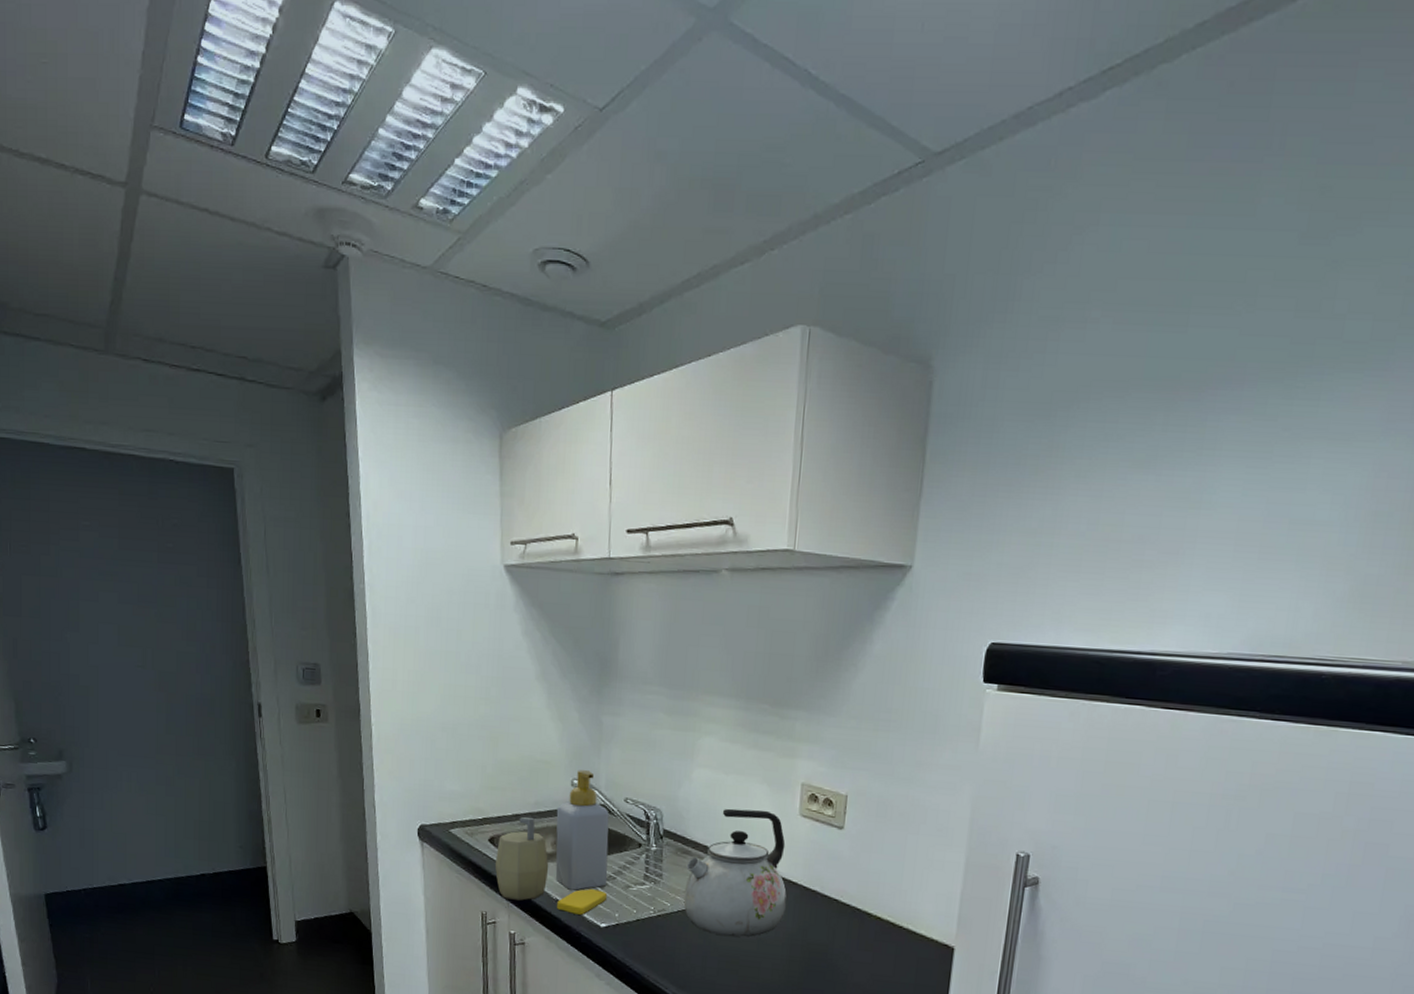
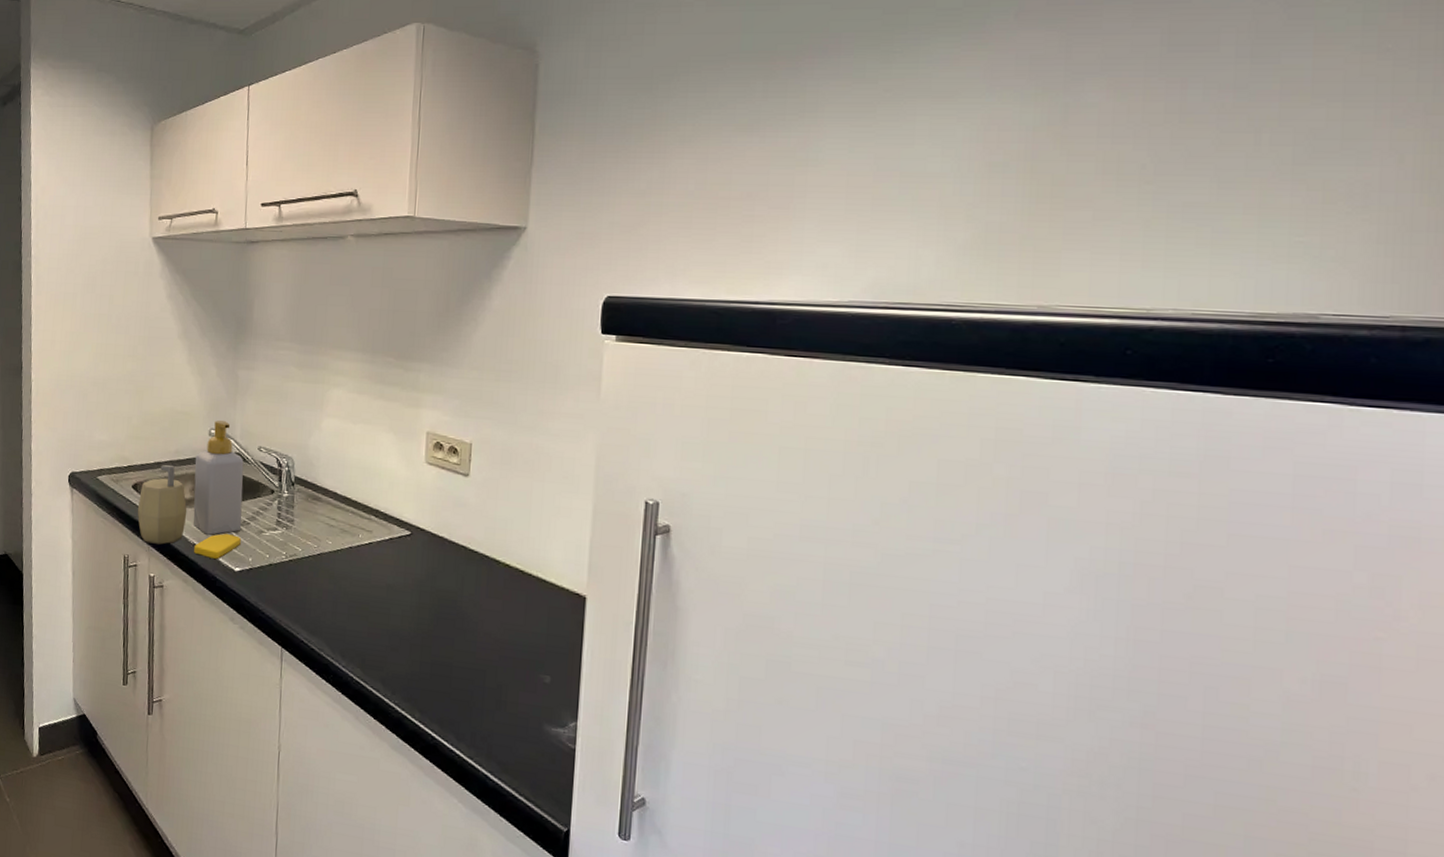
kettle: present [683,808,787,937] -> none [314,456,415,583]

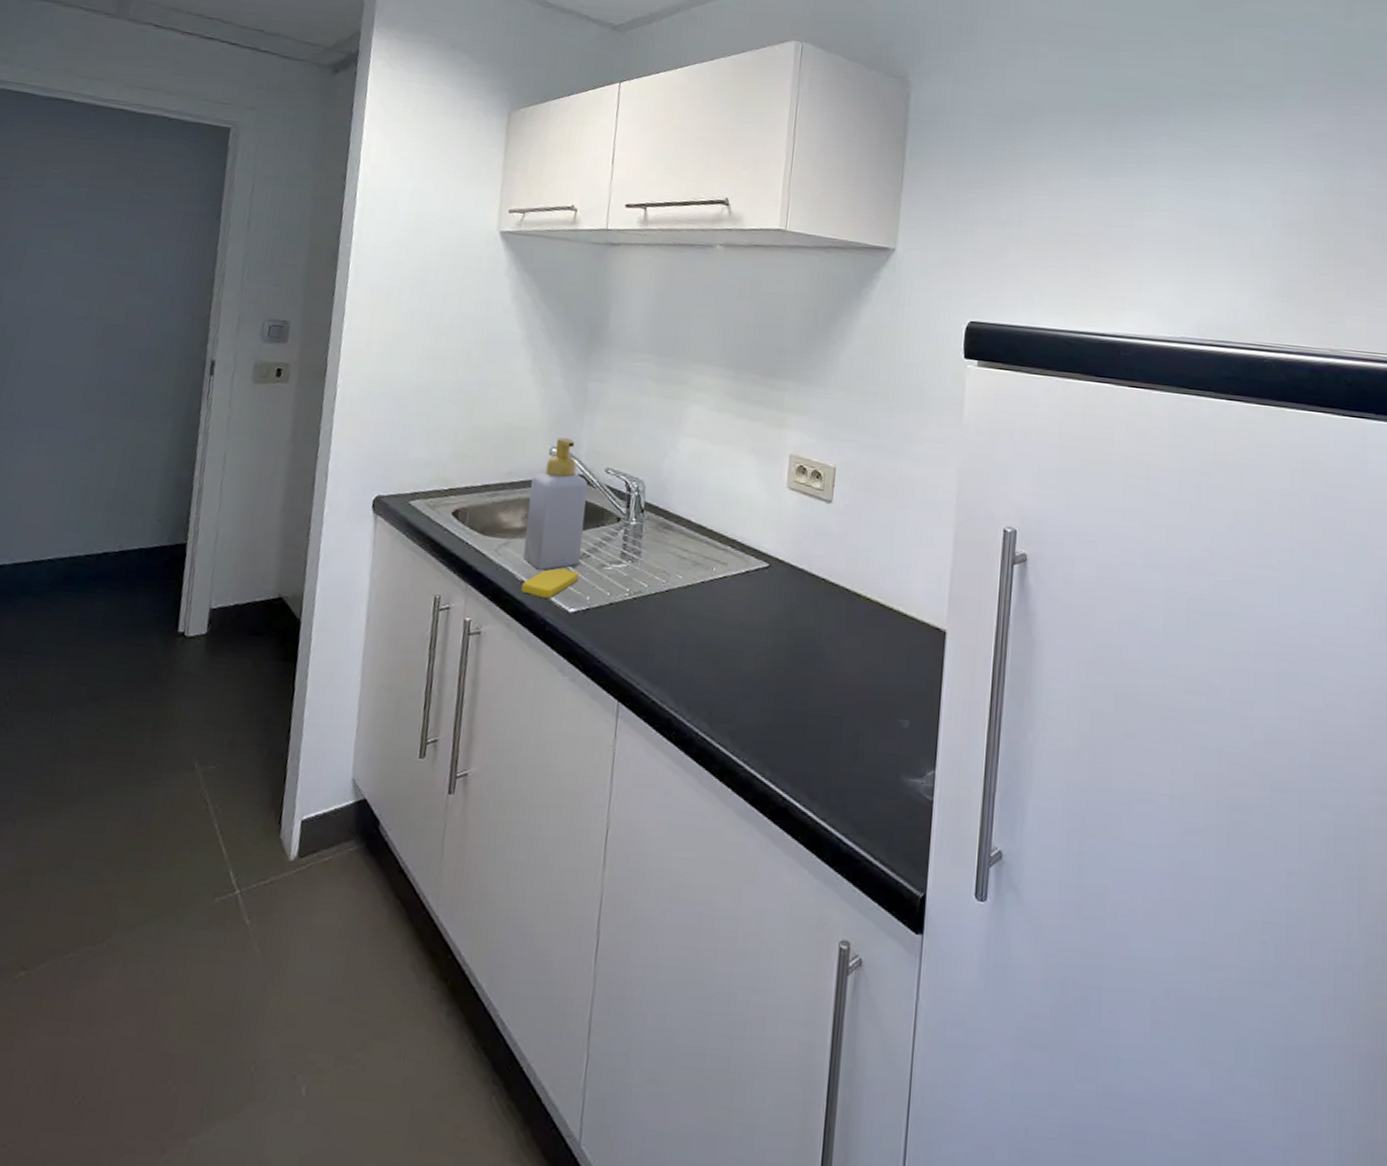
soap dispenser: present [137,464,187,546] -> none [455,487,517,584]

